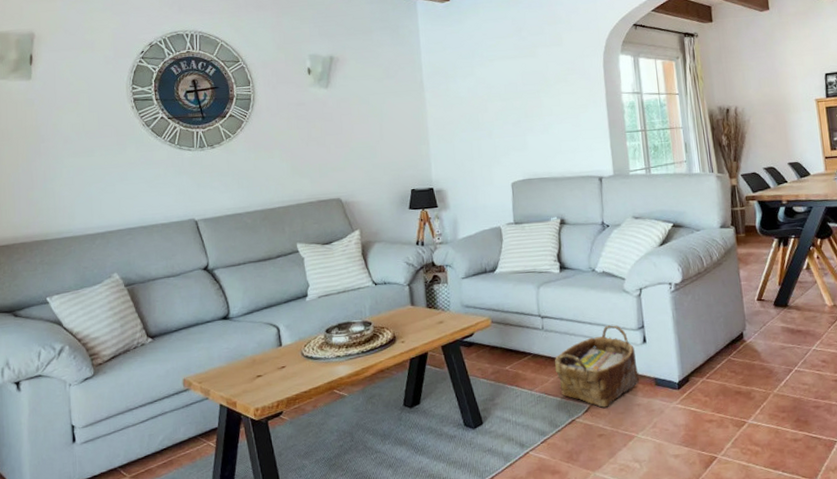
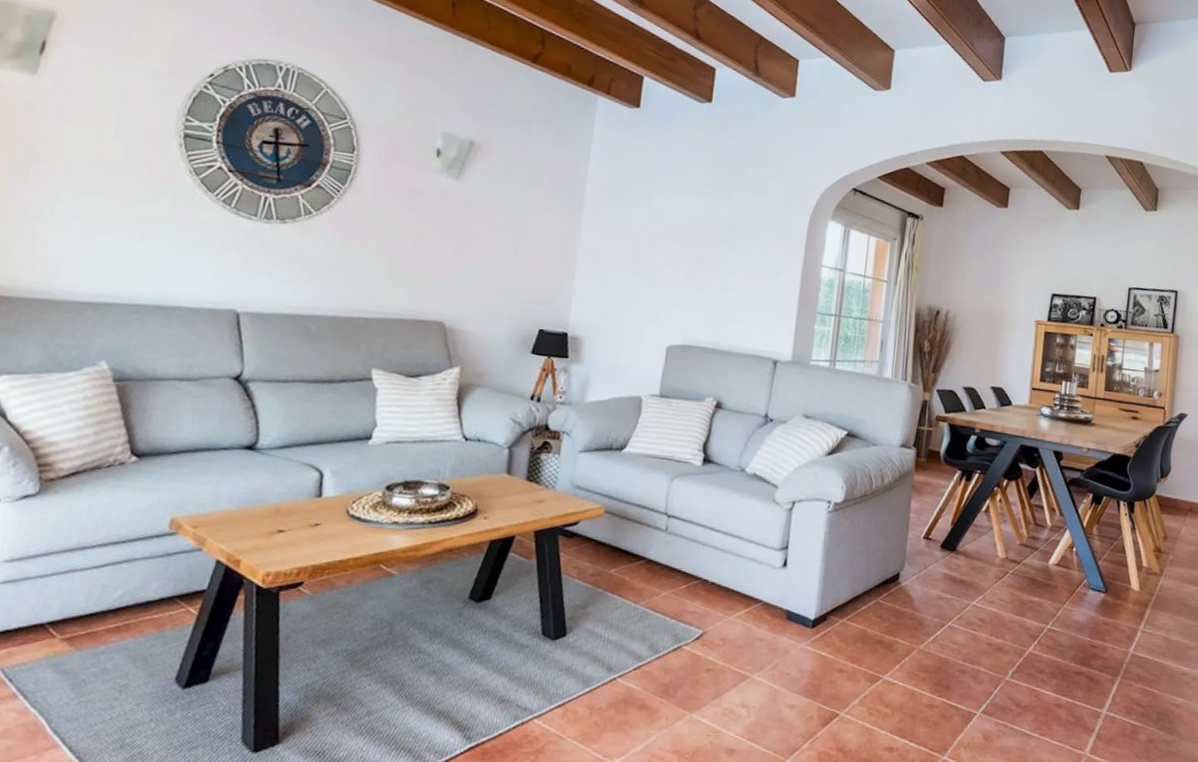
woven basket: present [554,324,640,408] -> none [671,538,771,637]

